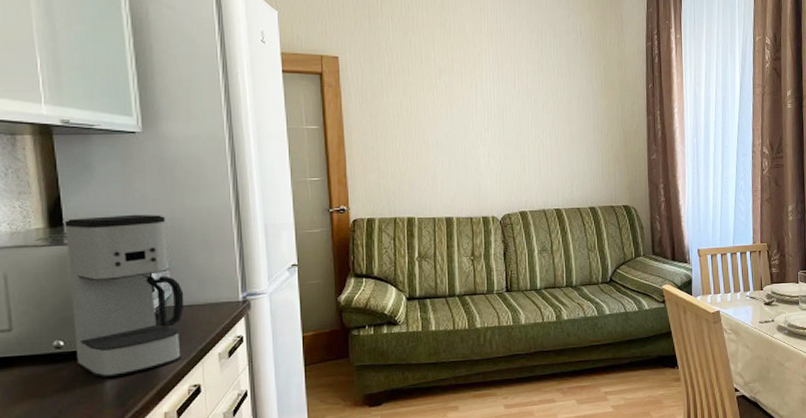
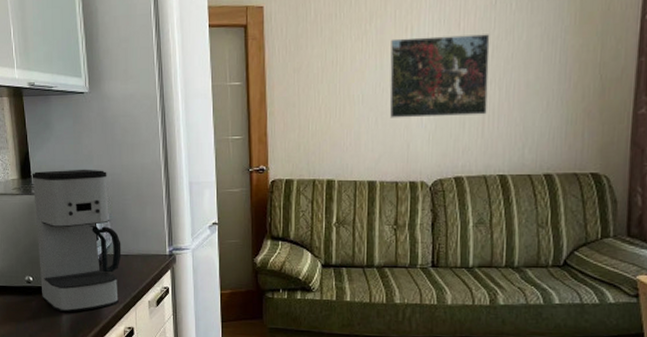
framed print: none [459,92,542,161] -> present [389,34,490,118]

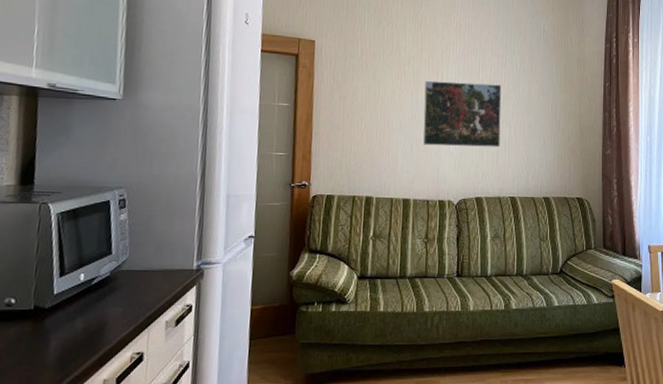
coffee maker: present [32,169,122,313] -> none [25,177,140,340]

